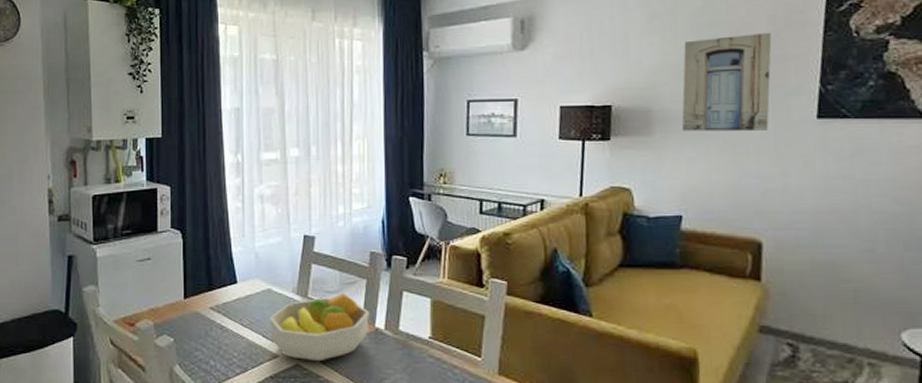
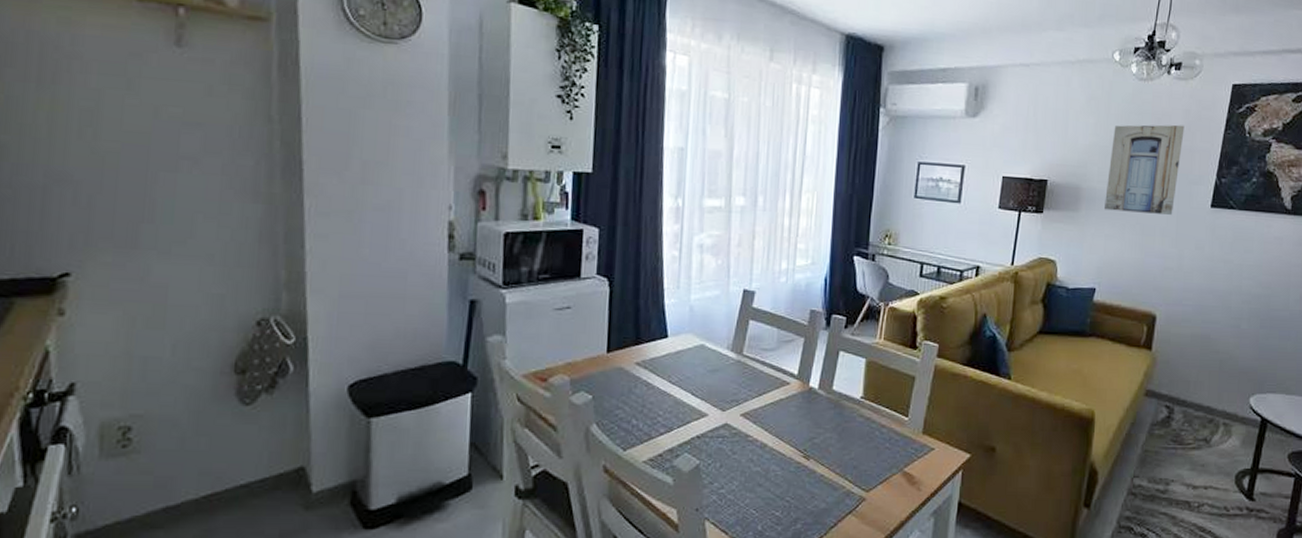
fruit bowl: present [269,293,369,362] -> none [700,351,804,421]

